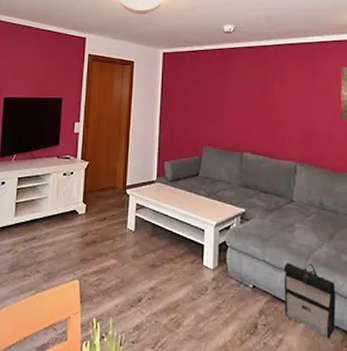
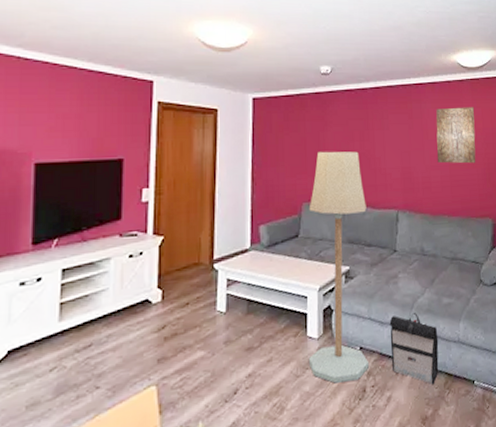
floor lamp: none [203,101,264,315] -> present [308,151,369,384]

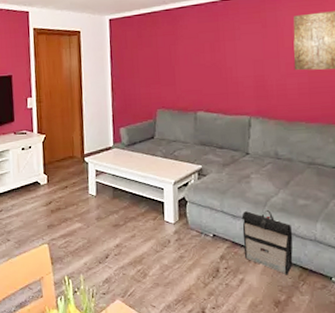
floor lamp: present [308,151,369,384] -> none [163,62,222,261]

